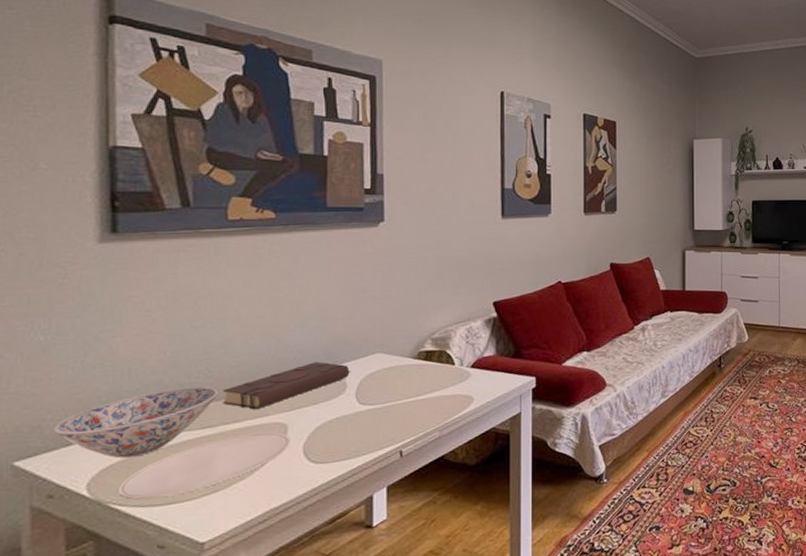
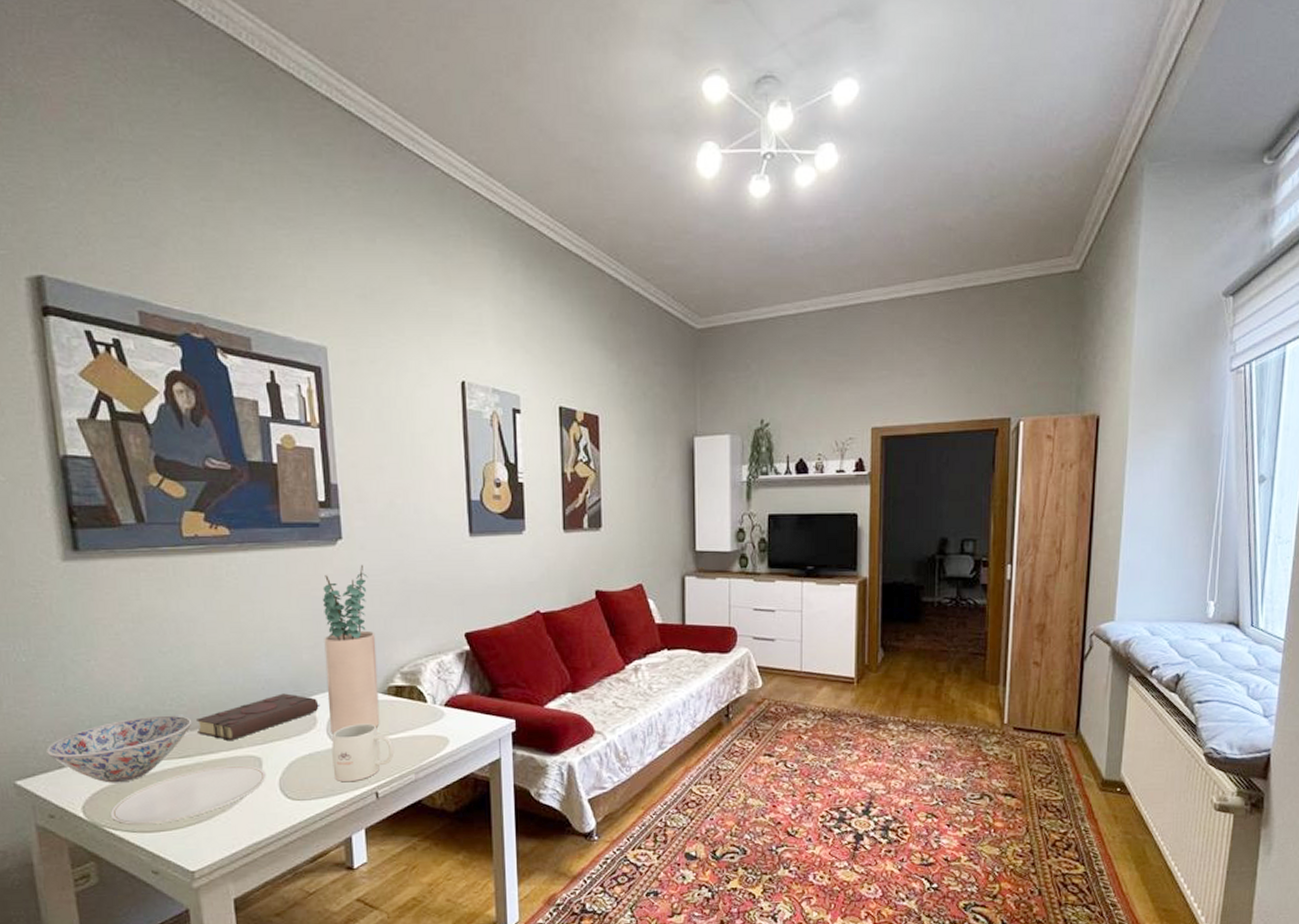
vase: none [359,243,410,398] -> present [322,564,380,734]
mug: none [359,386,421,444] -> present [331,723,395,783]

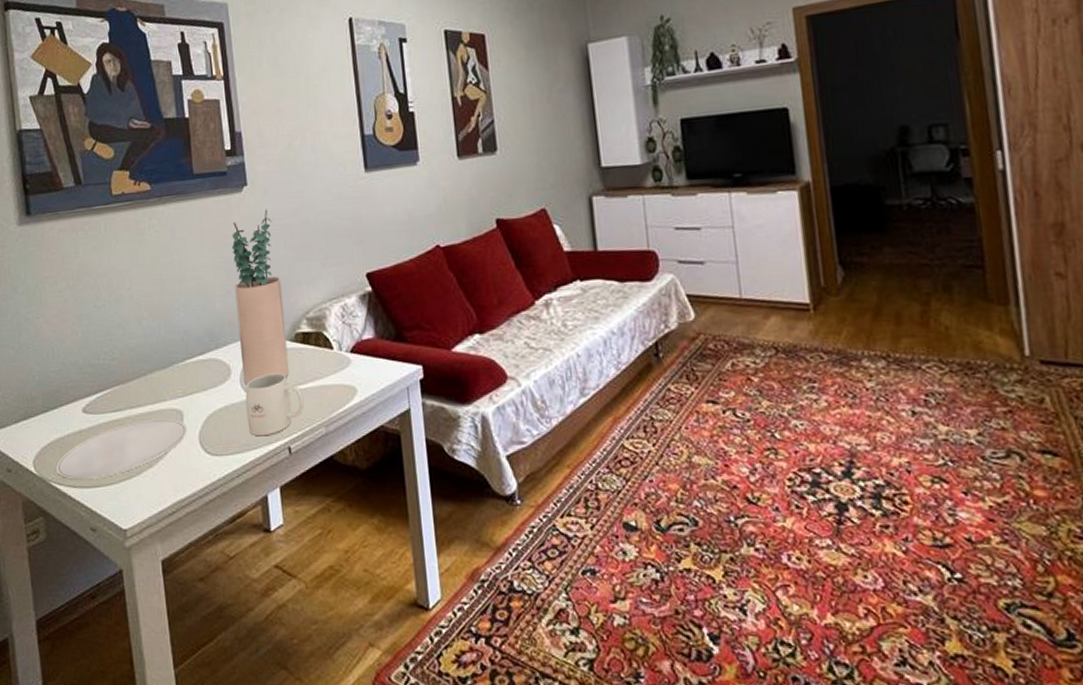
bowl: present [46,715,193,783] -> none [5,368,123,438]
book: present [197,693,321,740] -> none [126,344,234,393]

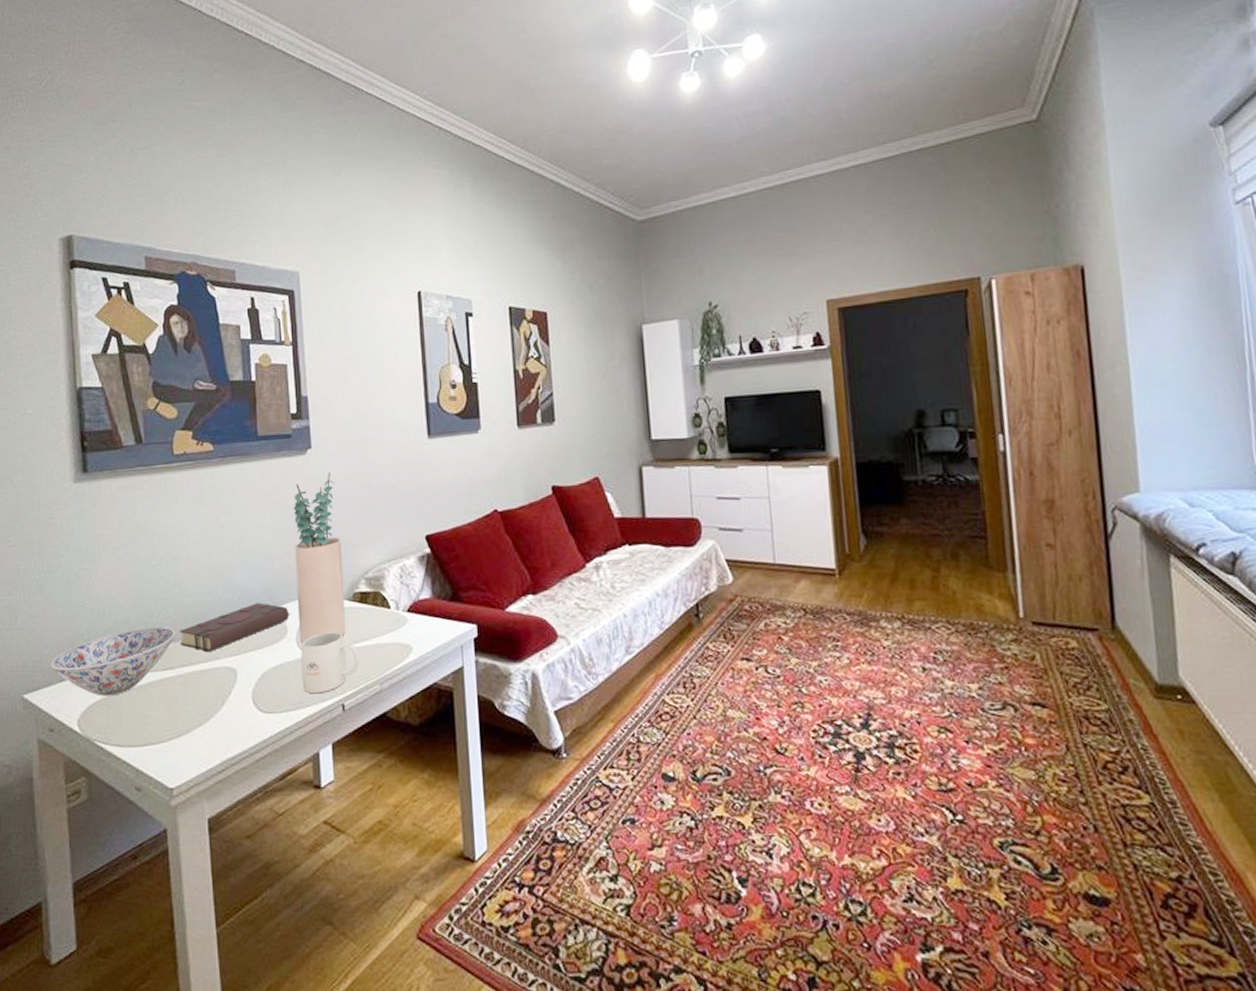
bowl: none [5,368,123,438] -> present [51,626,176,696]
plate: present [55,418,187,481] -> none [101,676,240,740]
book: none [126,344,234,393] -> present [180,602,291,651]

